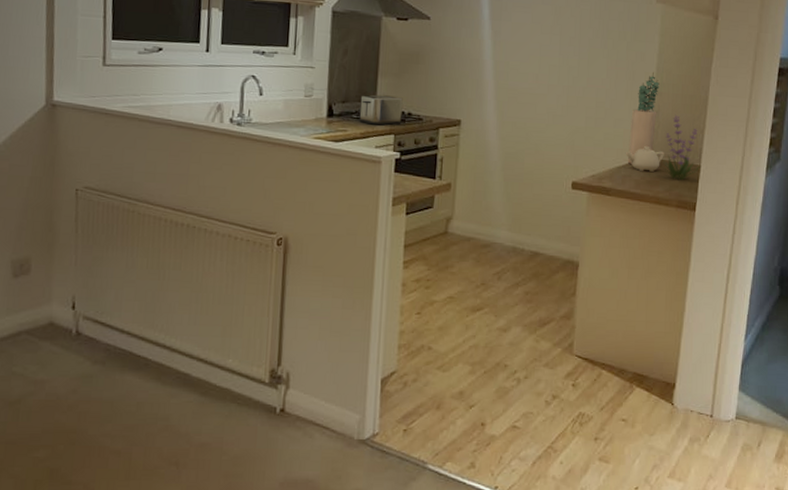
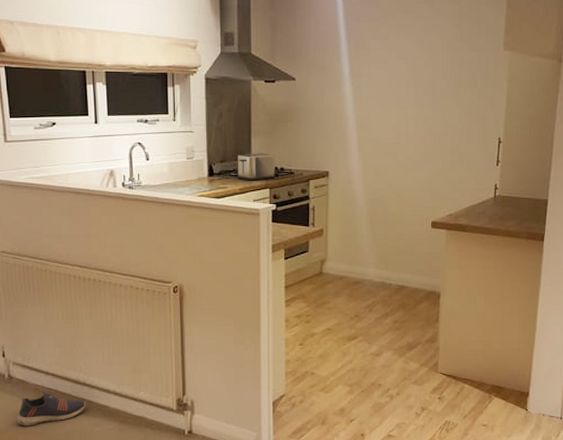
shoe: none [79,352,164,394] -> present [16,391,86,427]
teapot: present [625,146,664,172] -> none [479,185,514,208]
vase: present [627,72,660,164] -> none [481,116,509,202]
plant: present [662,114,702,181] -> none [513,154,549,215]

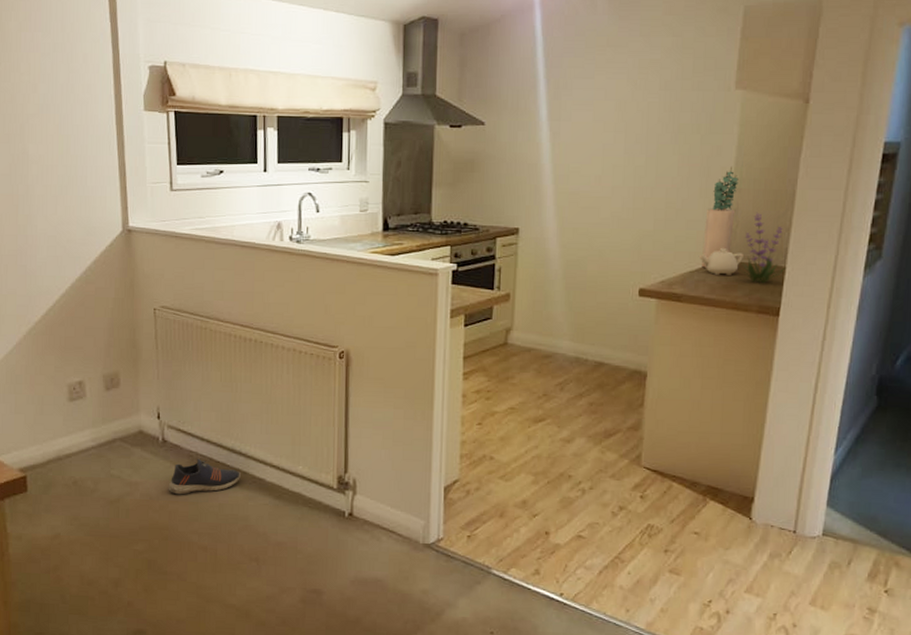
toaster: present [236,153,275,182] -> none [414,206,458,238]
teapot: none [479,185,514,208] -> present [698,248,743,275]
vase: none [481,116,509,202] -> present [701,167,739,268]
plant: none [513,154,549,215] -> present [741,212,787,284]

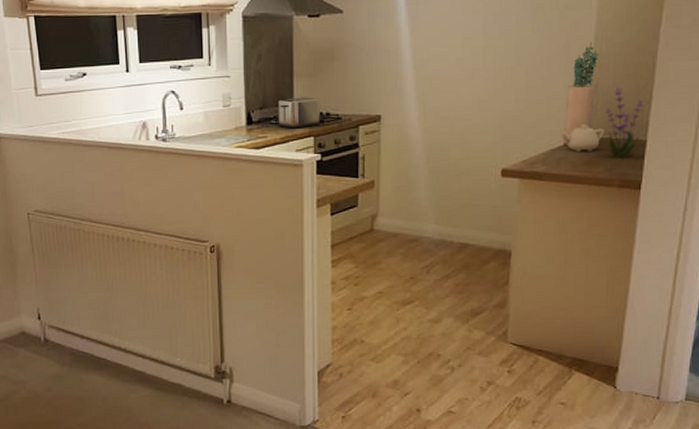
shoe: present [168,458,241,495] -> none [53,355,121,391]
toaster: none [414,206,458,238] -> present [276,97,320,130]

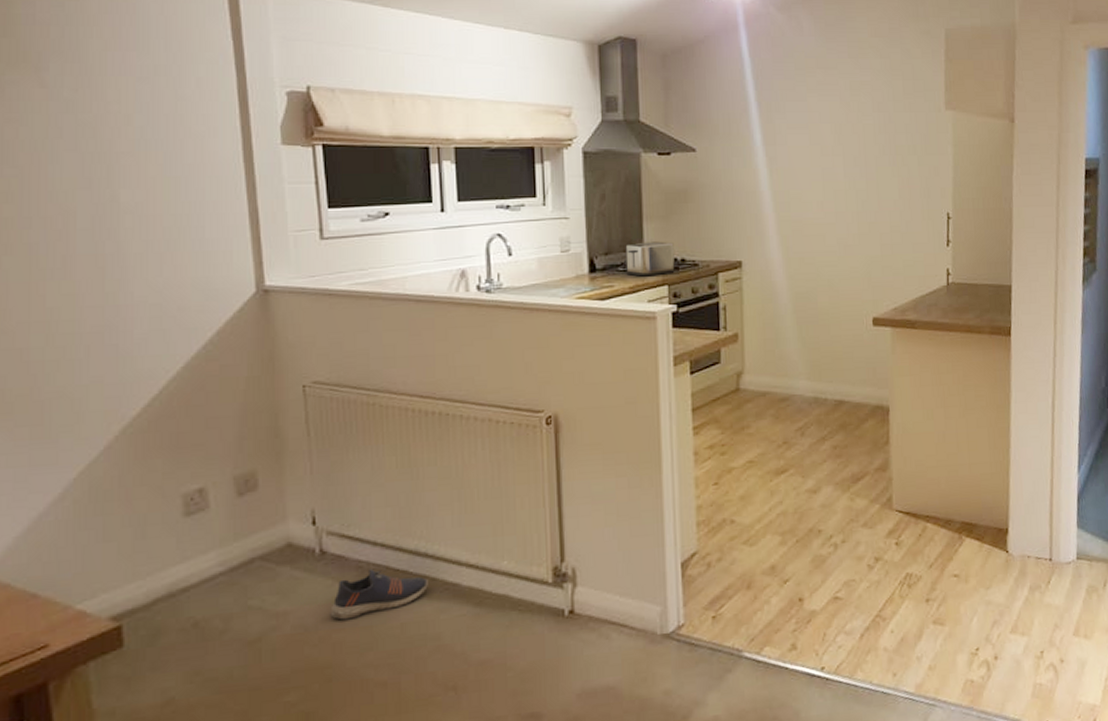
shoe: none [53,355,121,391] -> present [330,568,428,621]
teapot: present [559,125,604,152] -> none [928,270,971,298]
vase: present [562,42,598,145] -> none [930,187,959,292]
plant: present [602,86,648,159] -> none [970,231,1013,305]

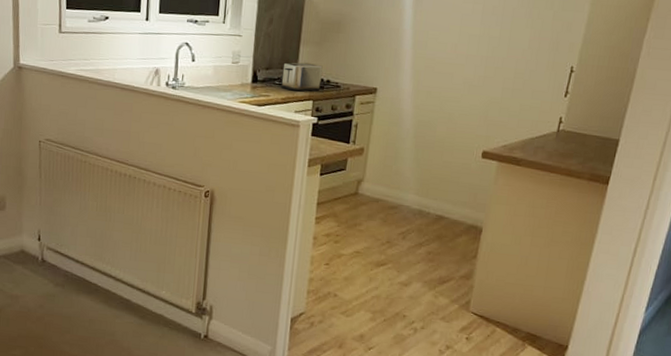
shoe: present [330,568,428,621] -> none [45,278,110,310]

